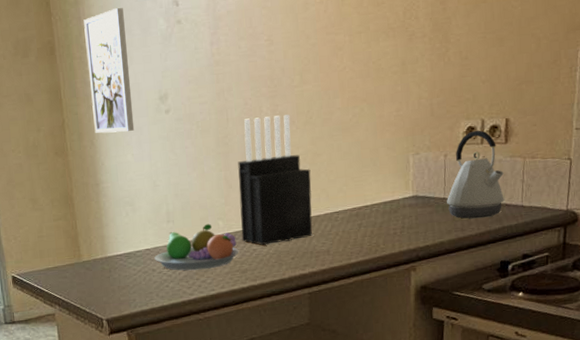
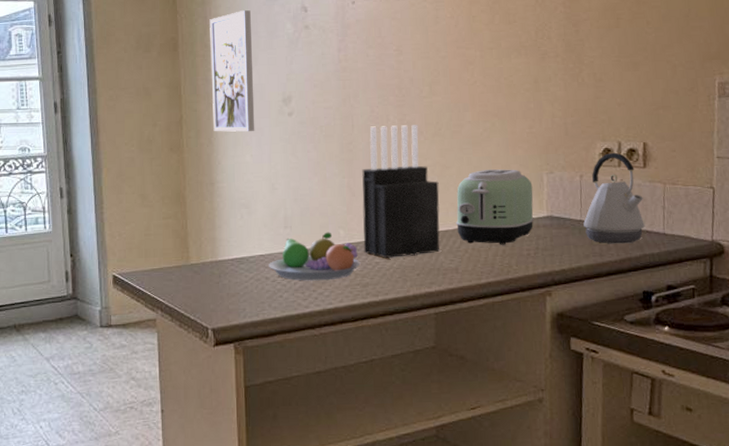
toaster: none [326,152,401,227] -> present [455,169,534,245]

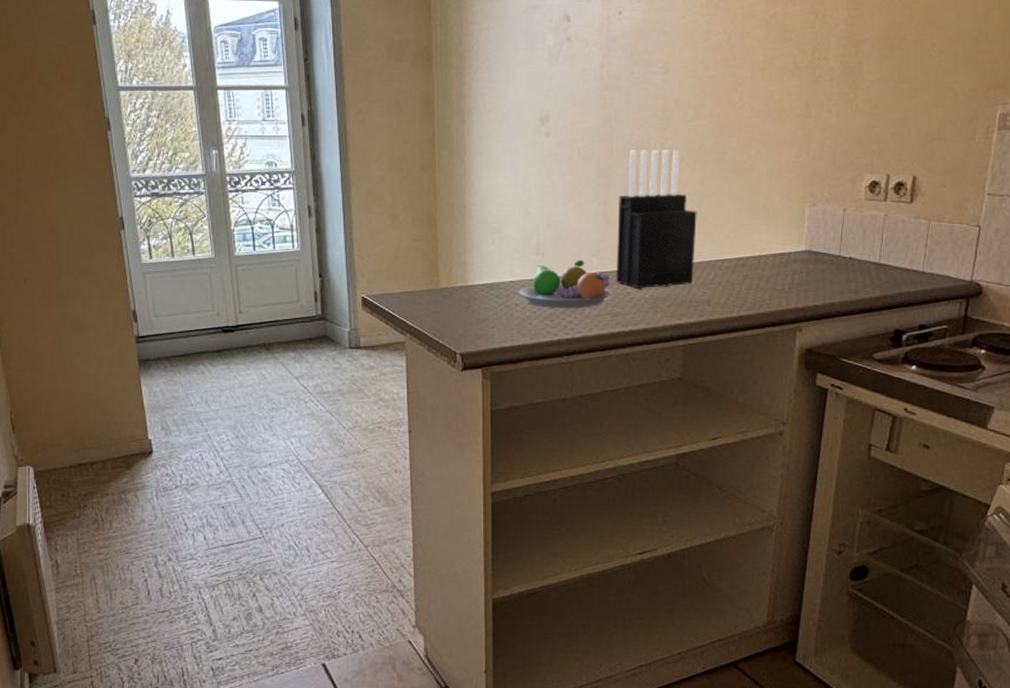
wall art: present [209,10,255,132] -> none [466,18,510,152]
toaster: present [455,169,534,245] -> none [711,200,794,279]
kettle: present [583,152,645,244] -> none [842,186,906,281]

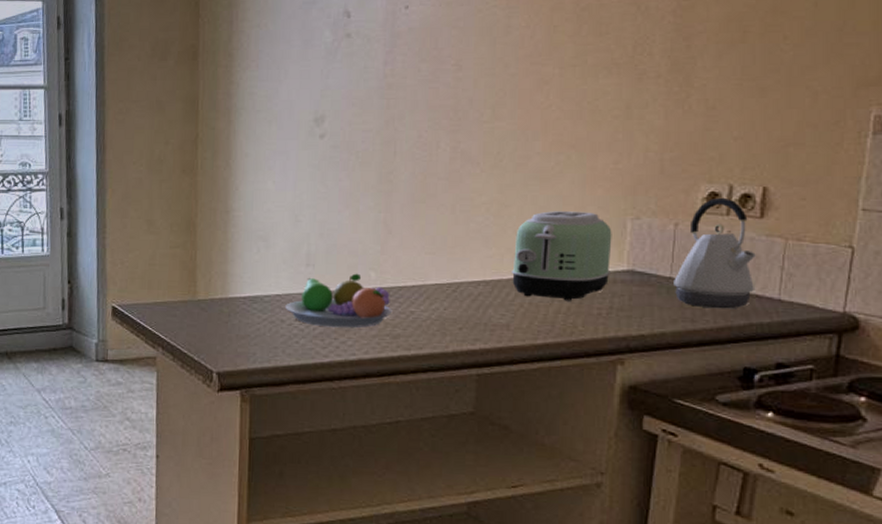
knife block: present [616,150,697,288] -> none [397,154,494,307]
toaster: none [711,200,794,279] -> present [511,211,612,301]
kettle: none [842,186,906,281] -> present [674,197,756,309]

